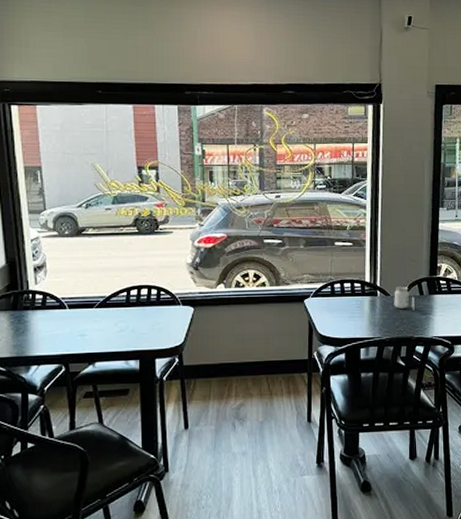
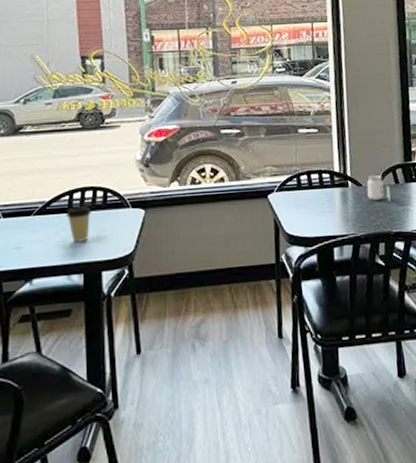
coffee cup: none [124,302,146,333] -> present [66,206,91,243]

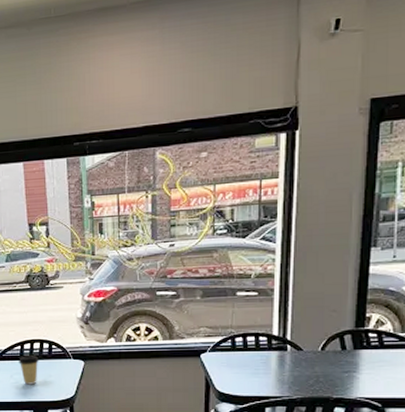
candle: present [367,175,391,202] -> none [308,341,334,368]

